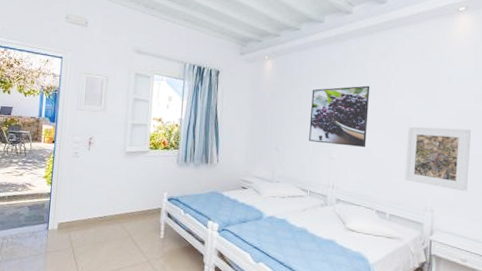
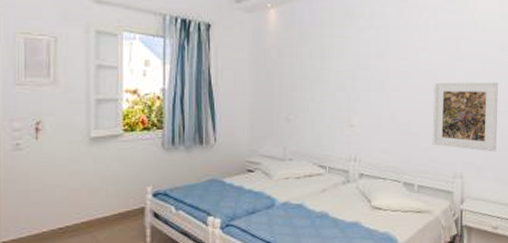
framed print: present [309,85,370,148] -> none [325,37,392,111]

